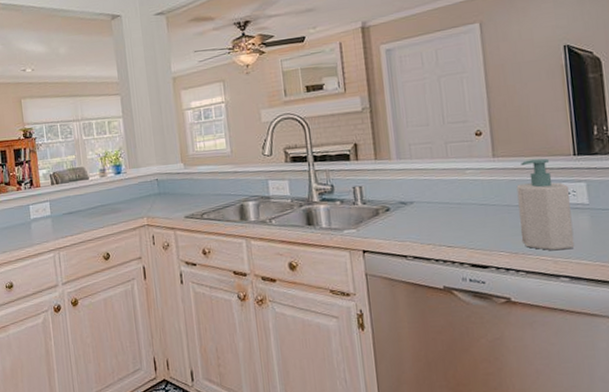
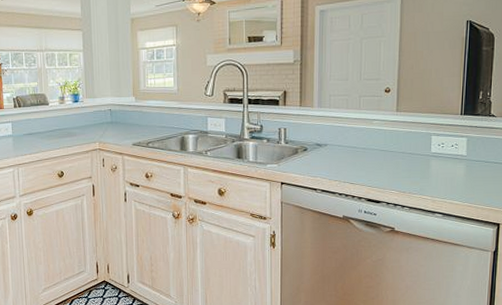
soap bottle: present [516,158,575,251] -> none [409,116,453,192]

